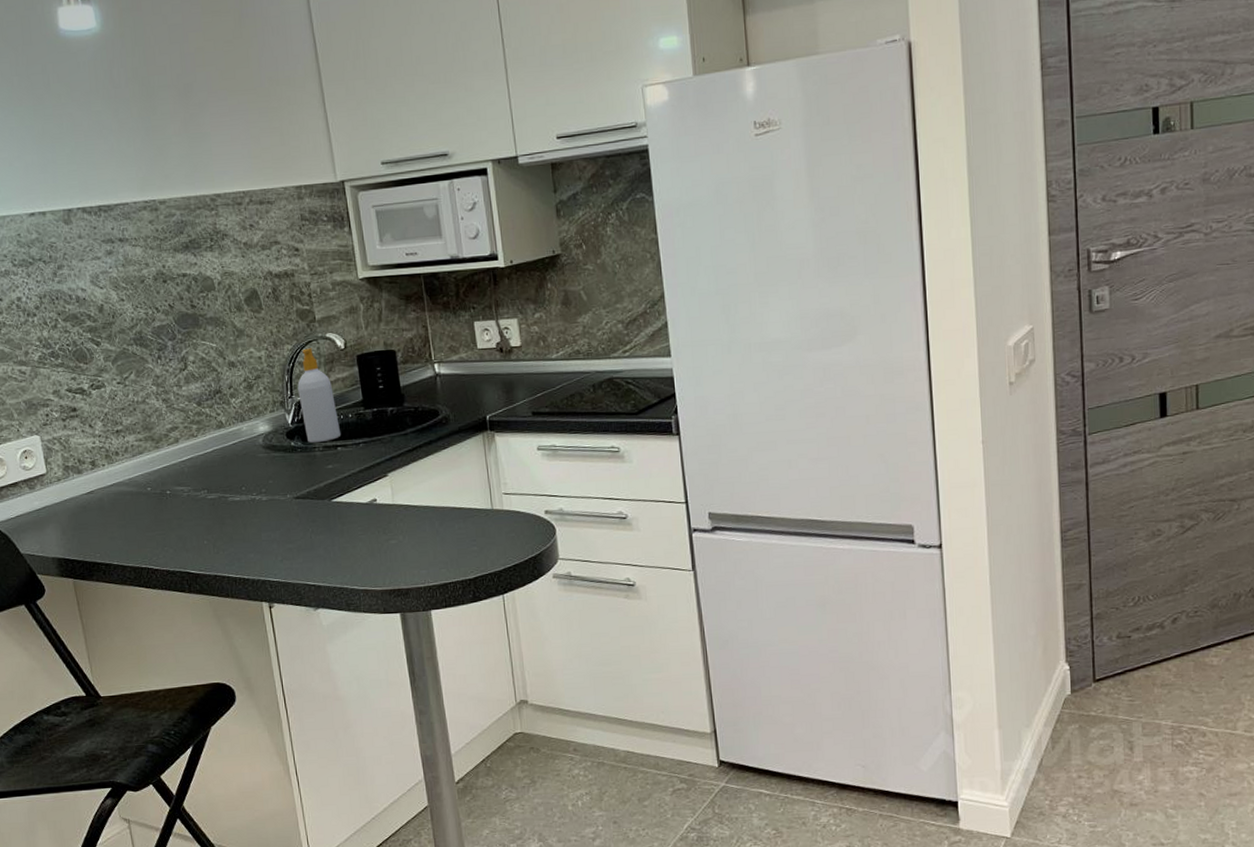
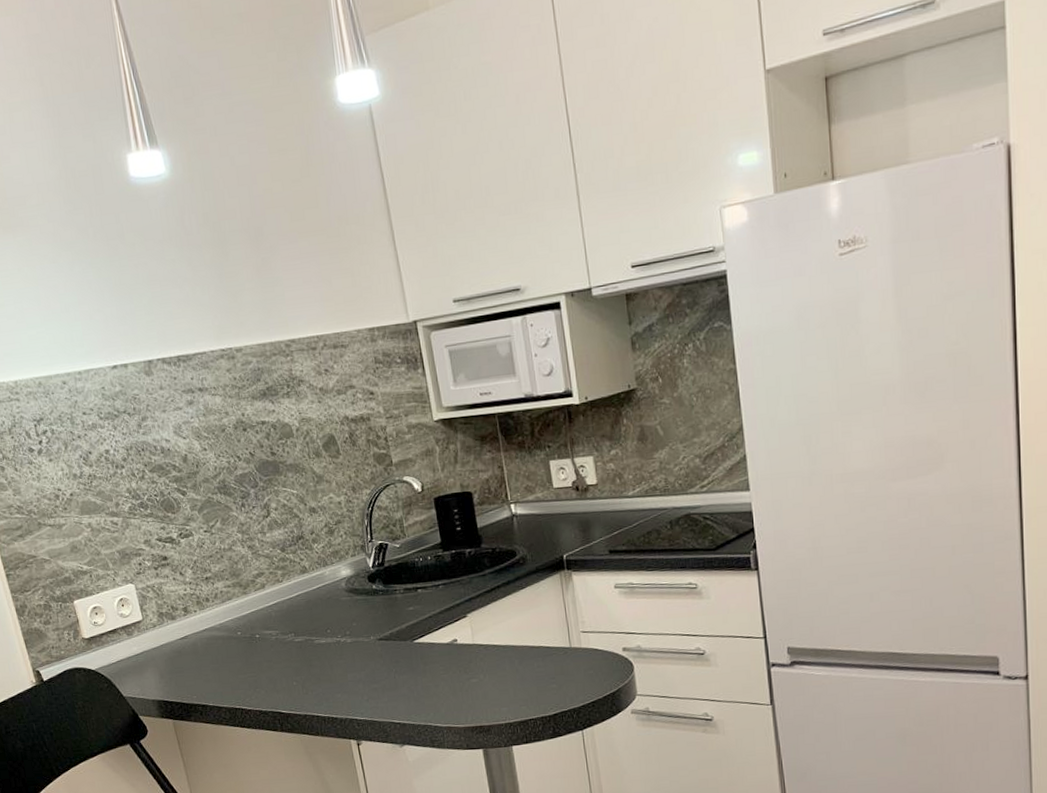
soap bottle: present [297,348,341,444] -> none [377,492,421,586]

